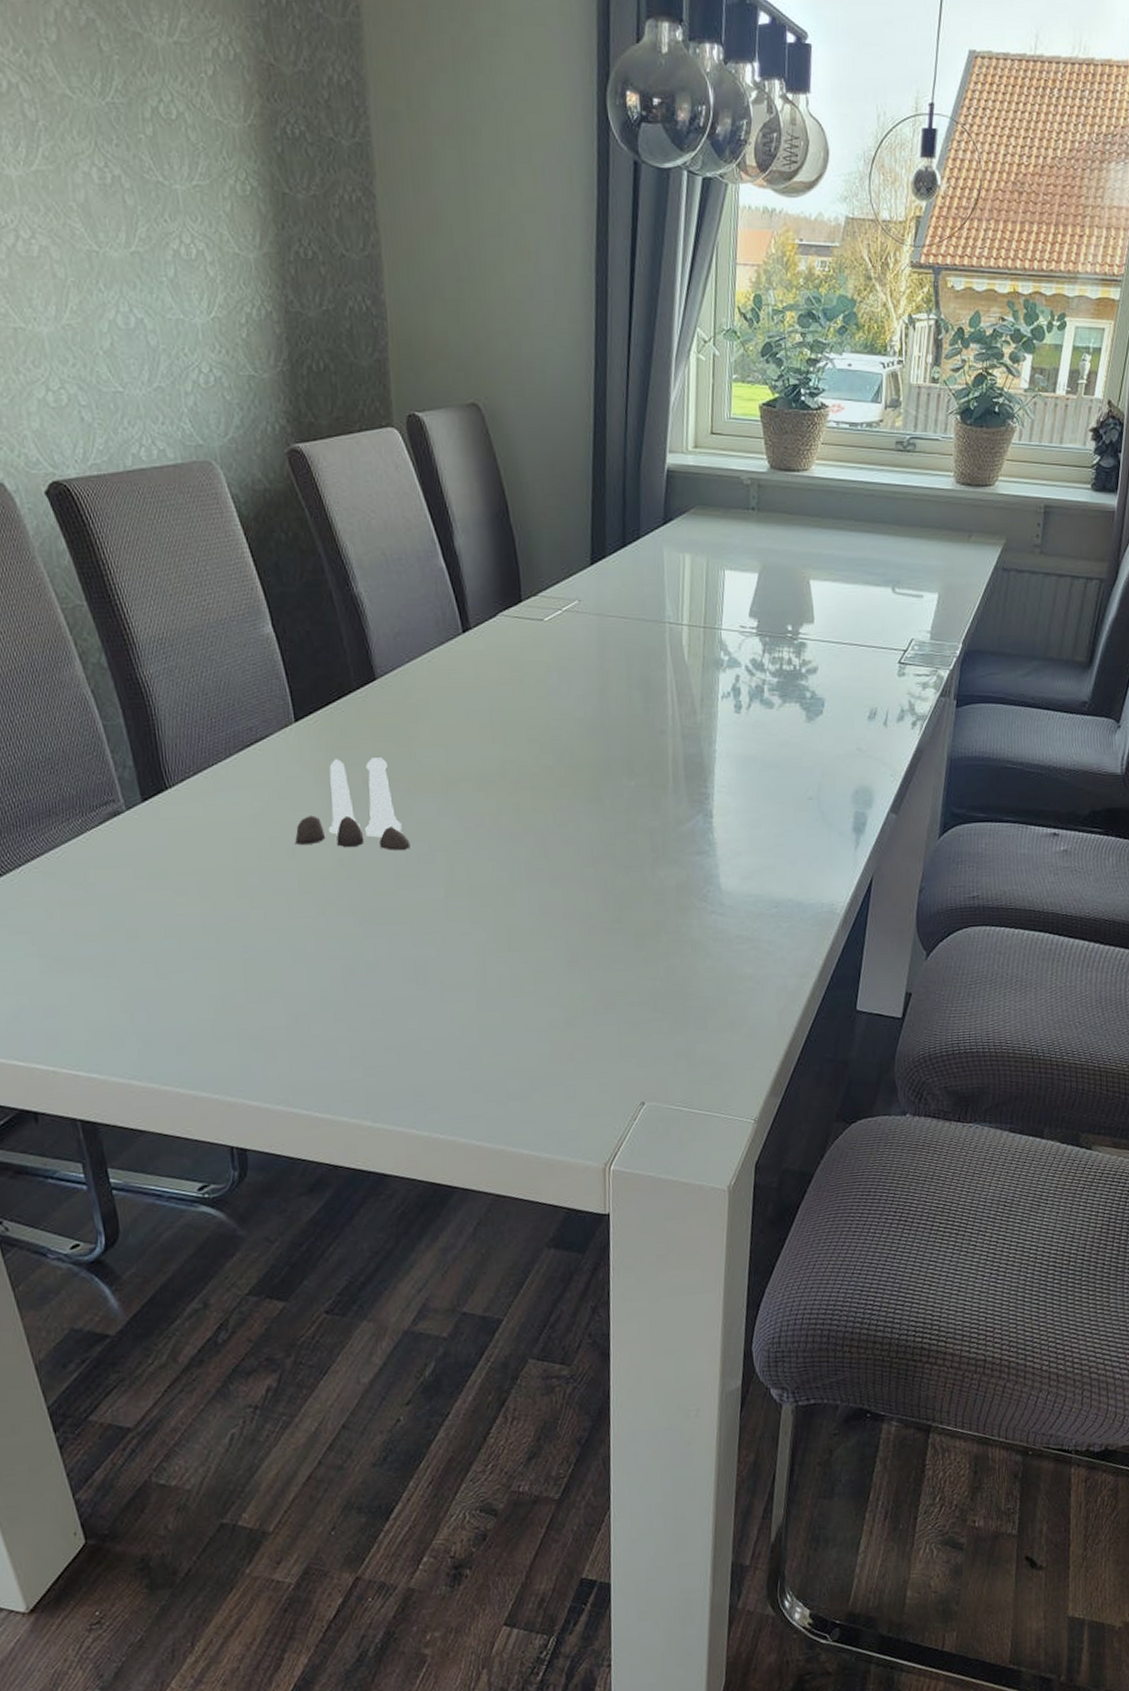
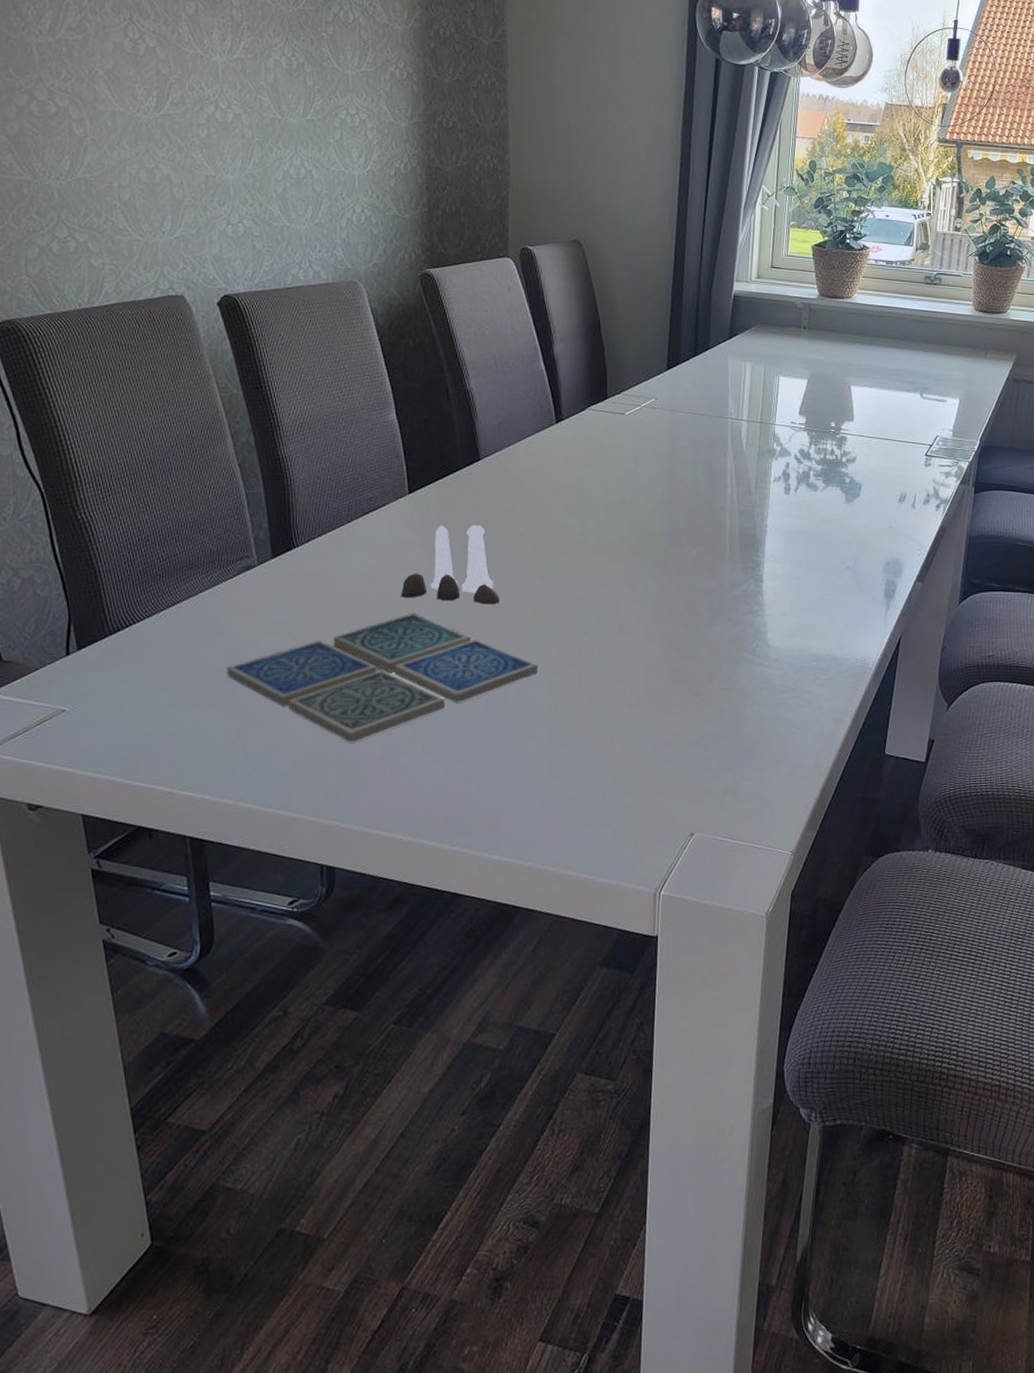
drink coaster: none [102,862,460,1012] -> present [226,612,539,743]

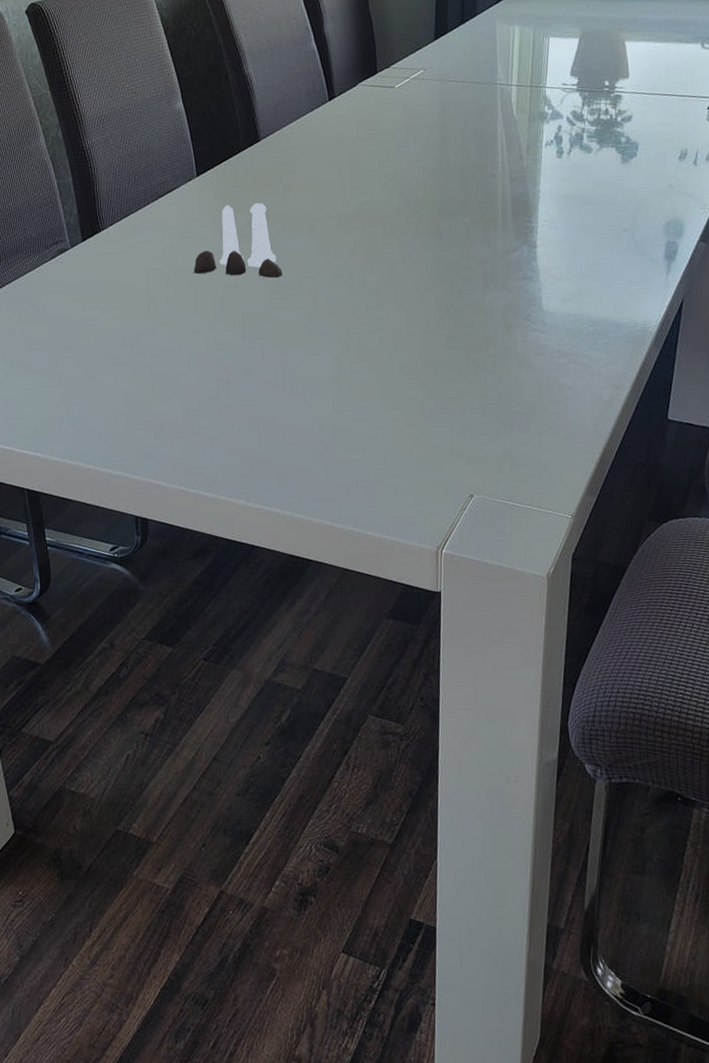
drink coaster: present [226,612,539,743] -> none [49,287,321,407]

